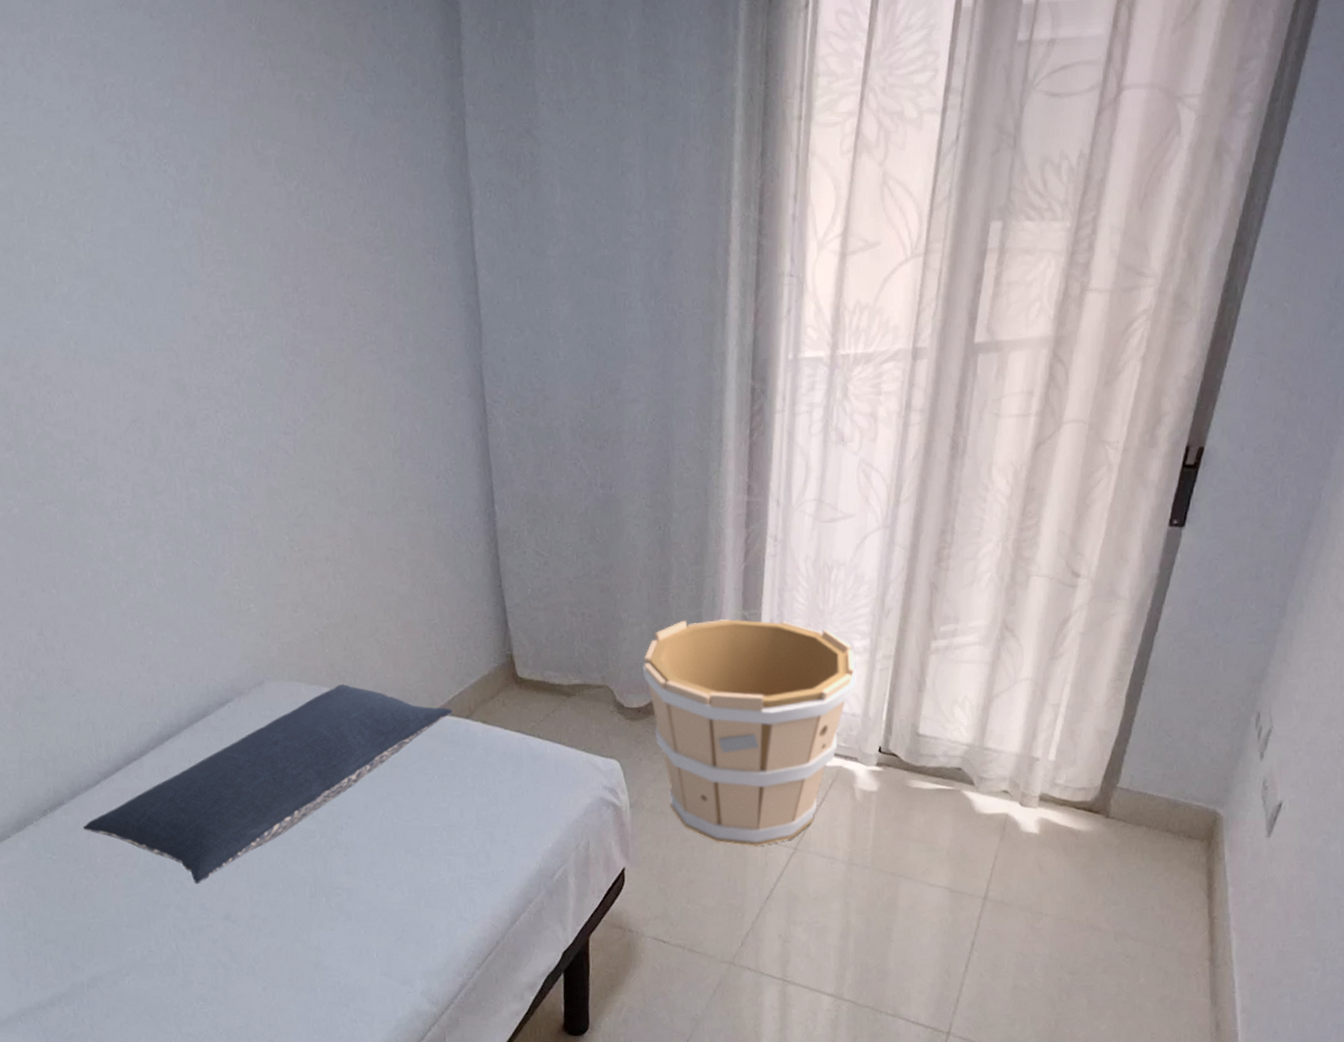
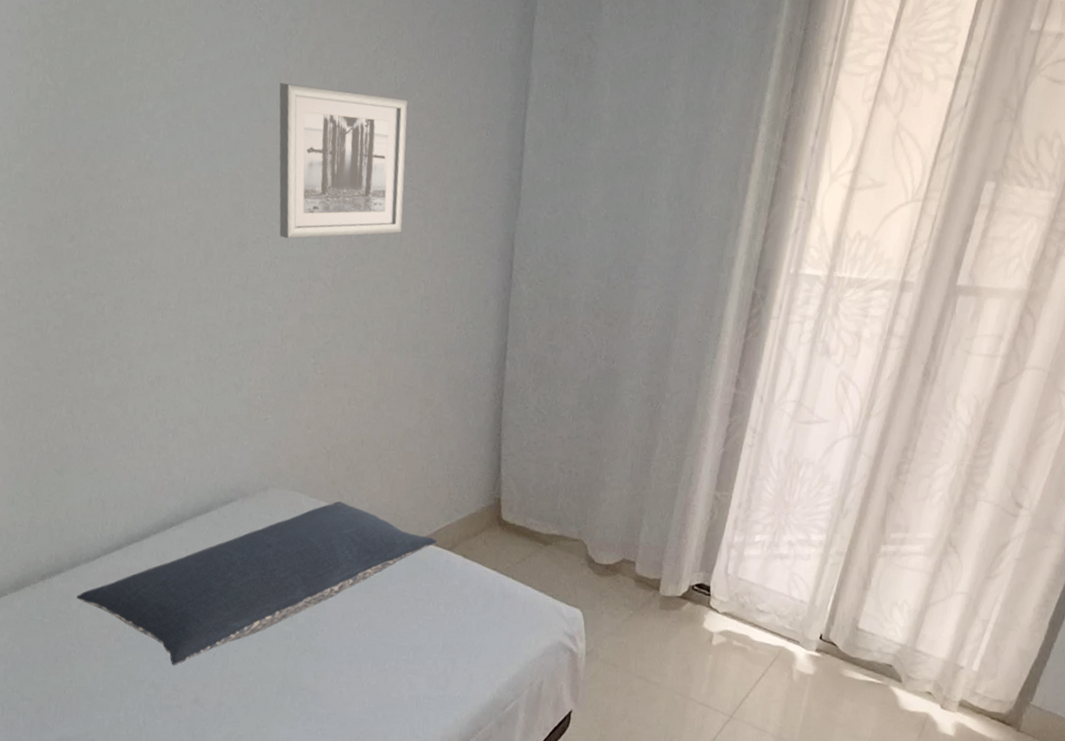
wall art: none [200,235,359,410] -> present [279,82,408,239]
wooden bucket: present [642,619,857,846] -> none [616,491,811,709]

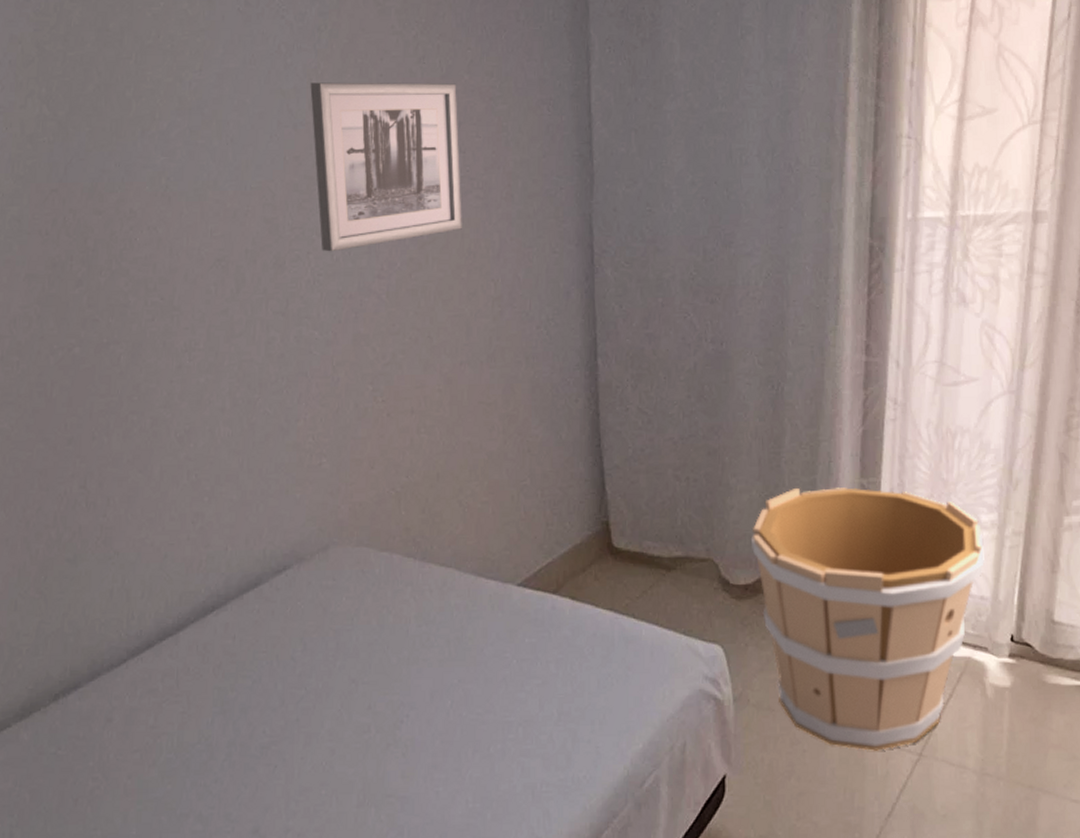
pillow: present [76,501,437,666] -> none [99,551,538,789]
wooden bucket: none [616,491,811,709] -> present [750,487,985,751]

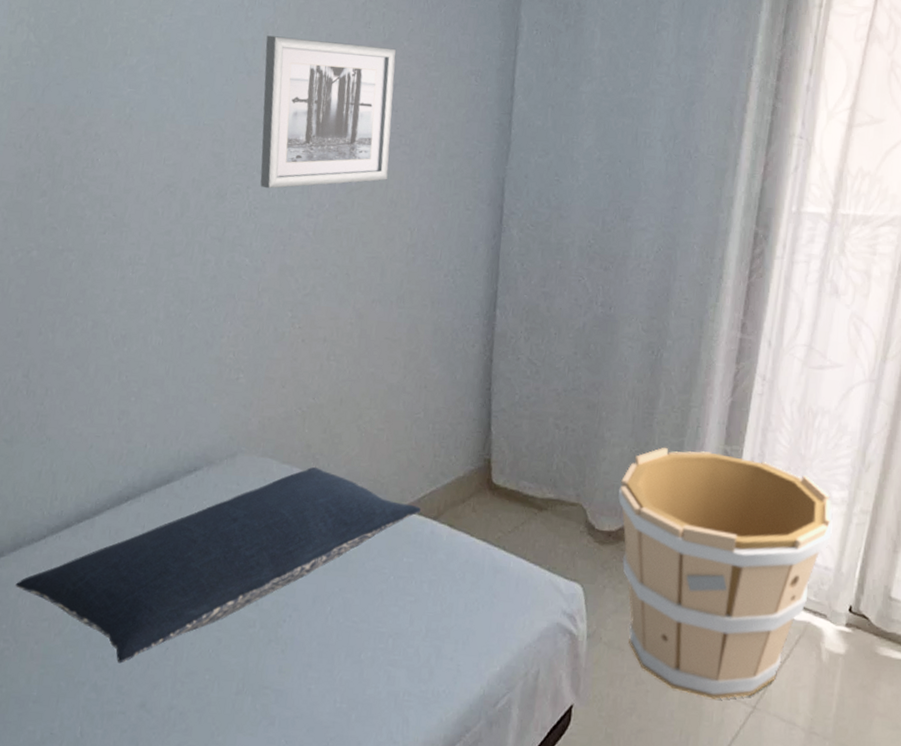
pillow: none [99,551,538,789] -> present [15,466,421,664]

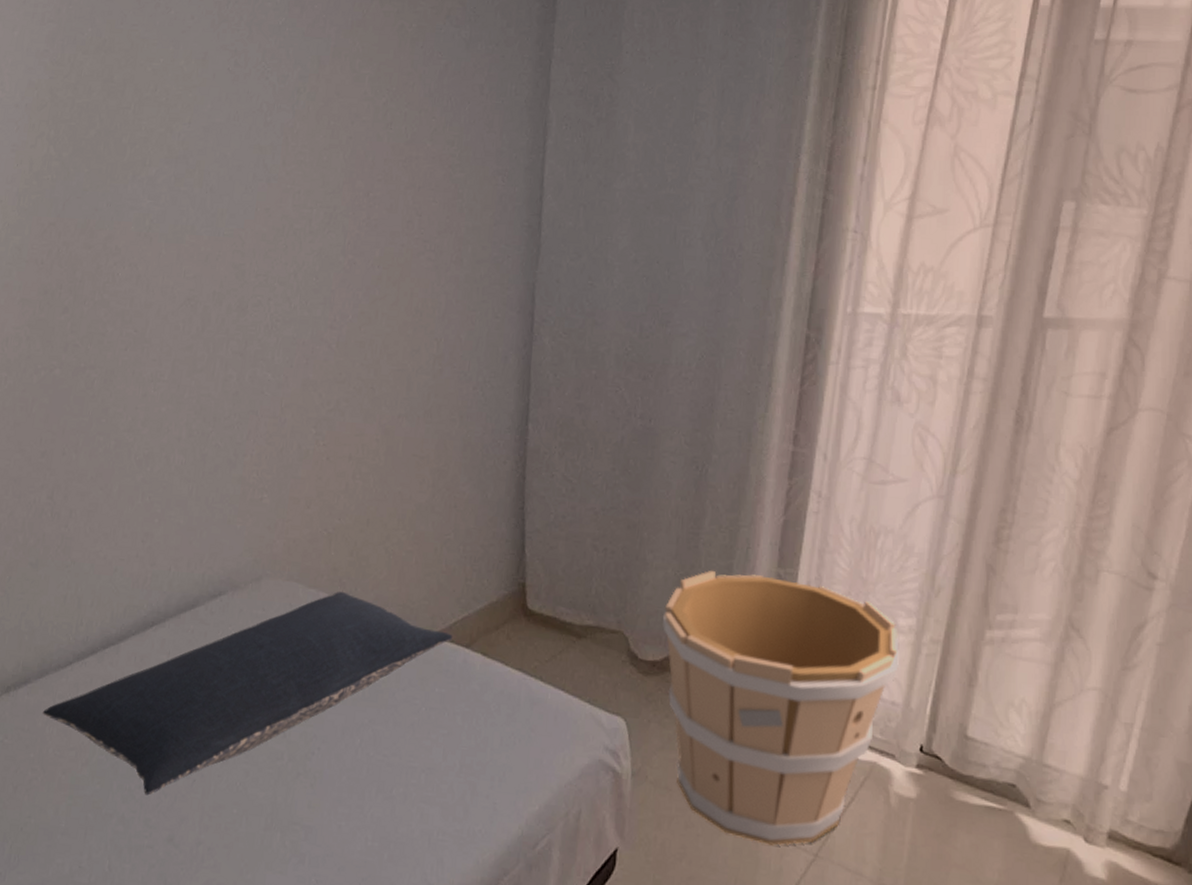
wall art: present [260,35,396,189] -> none [281,140,419,300]

